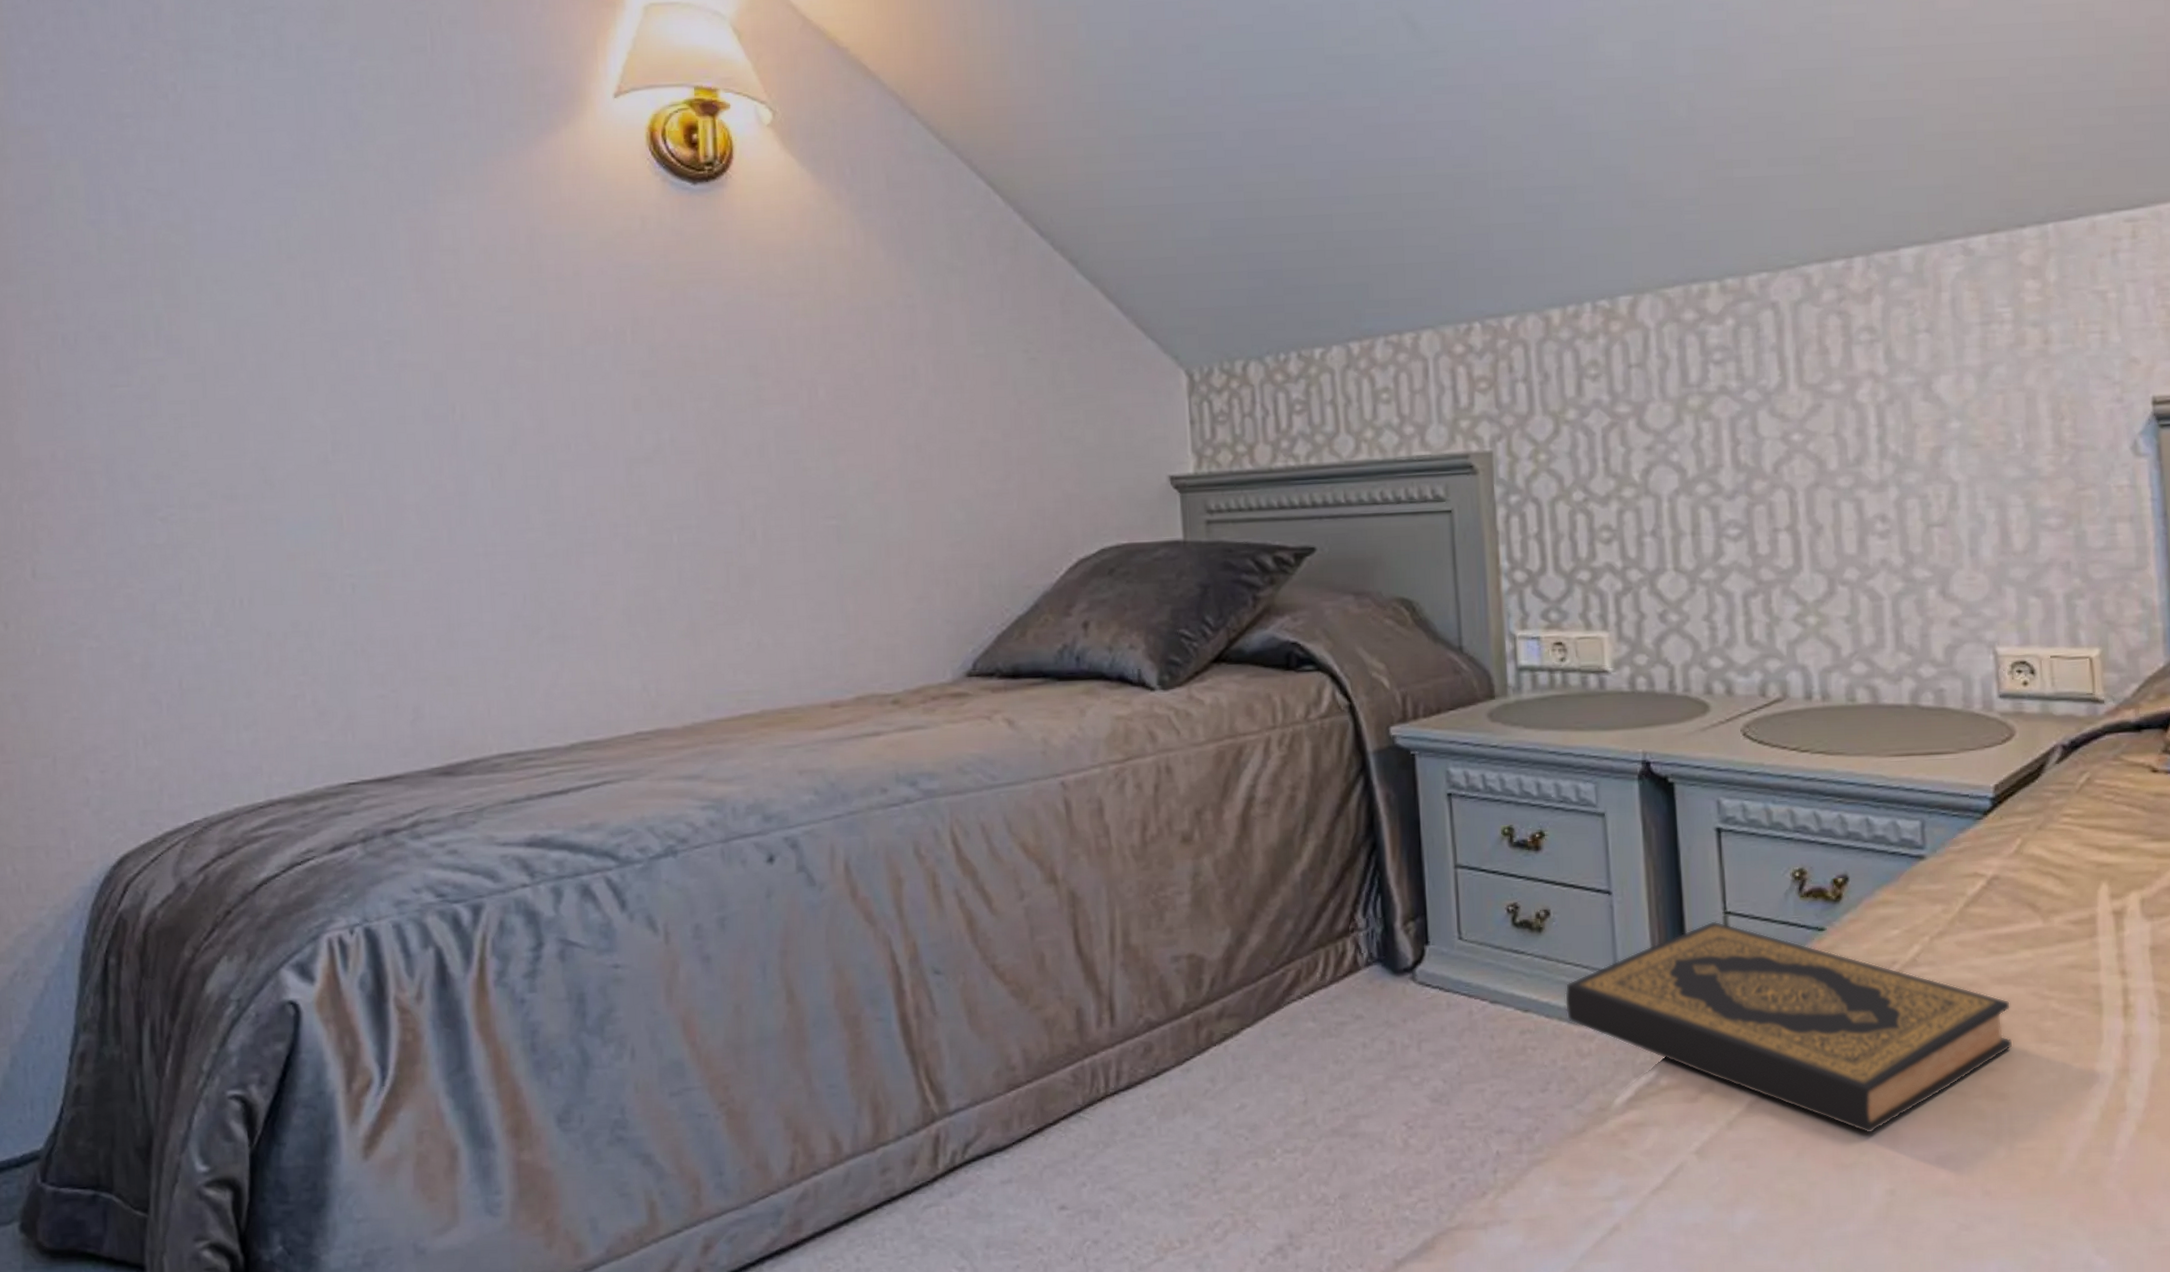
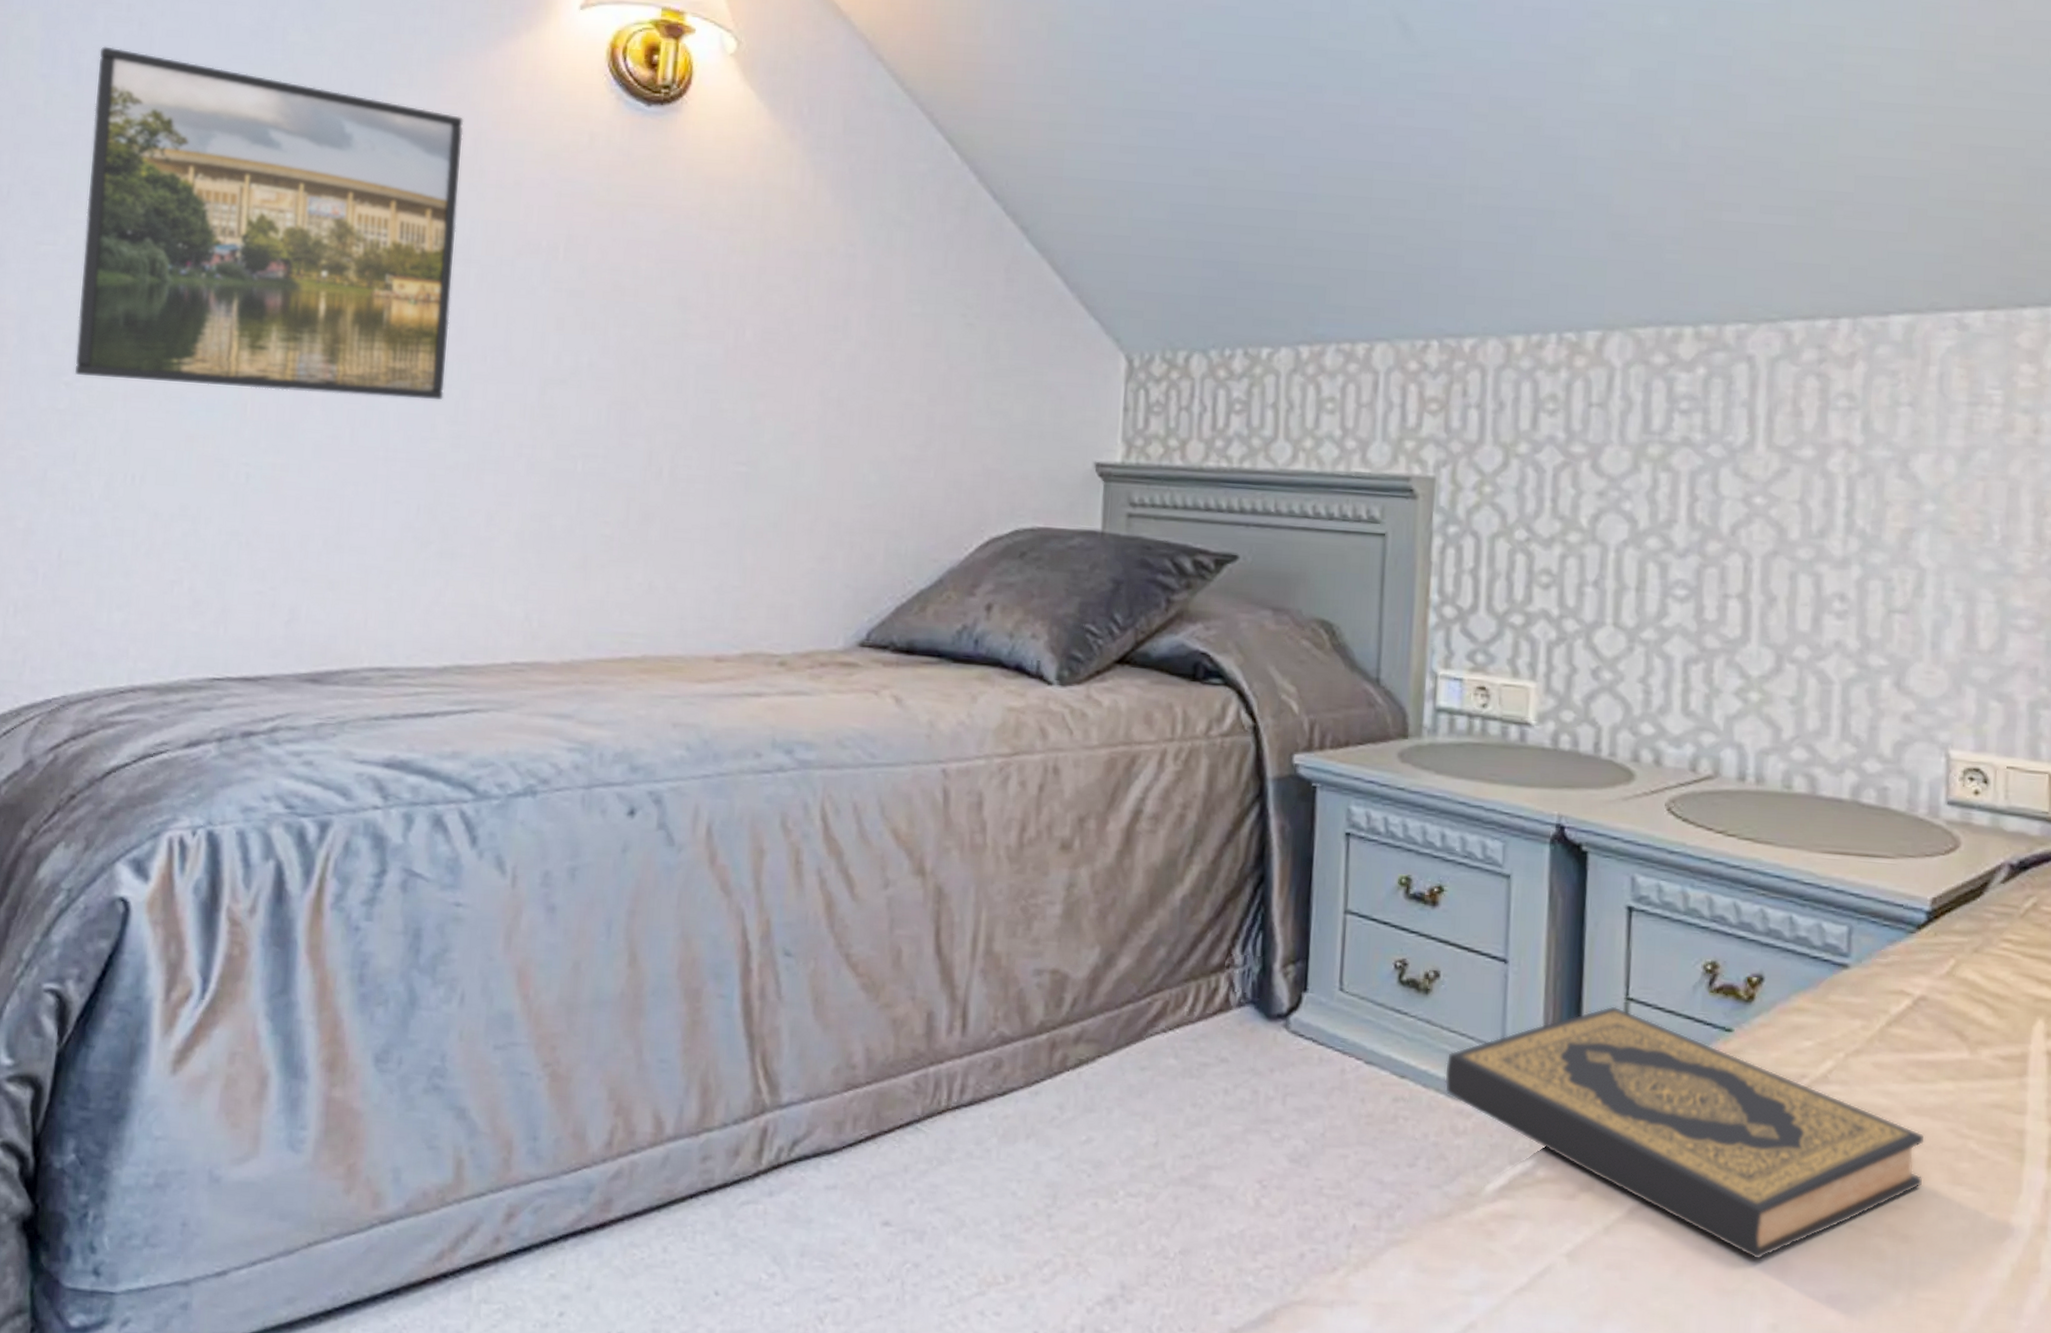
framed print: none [145,186,533,510] -> present [74,46,463,400]

